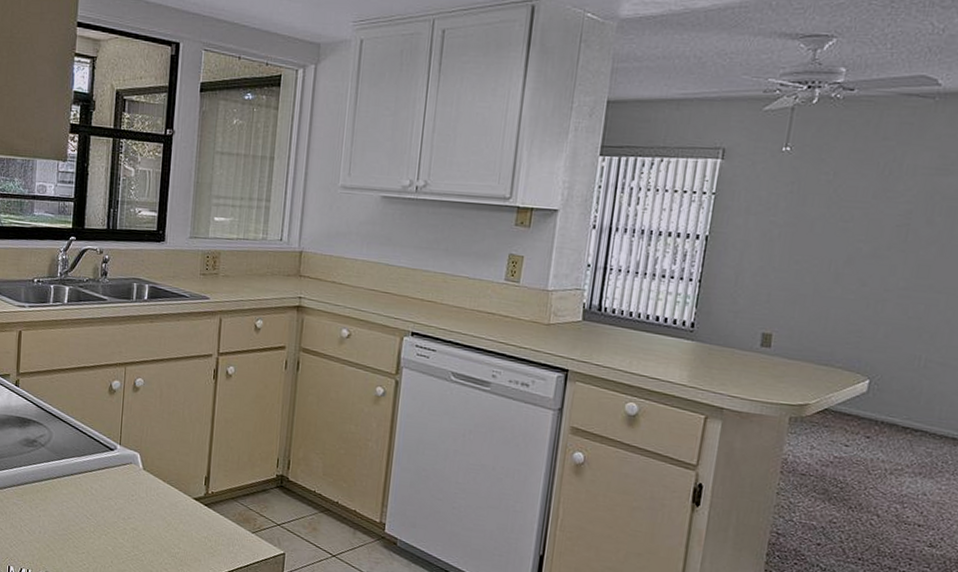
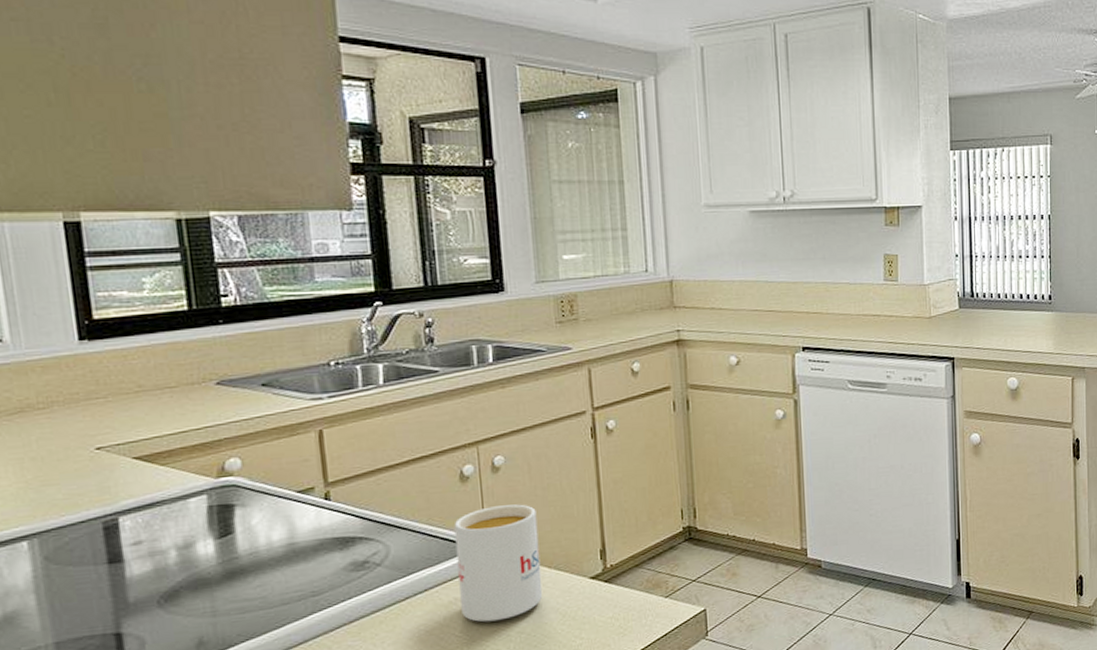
mug: none [94,419,161,515] -> present [454,504,543,622]

